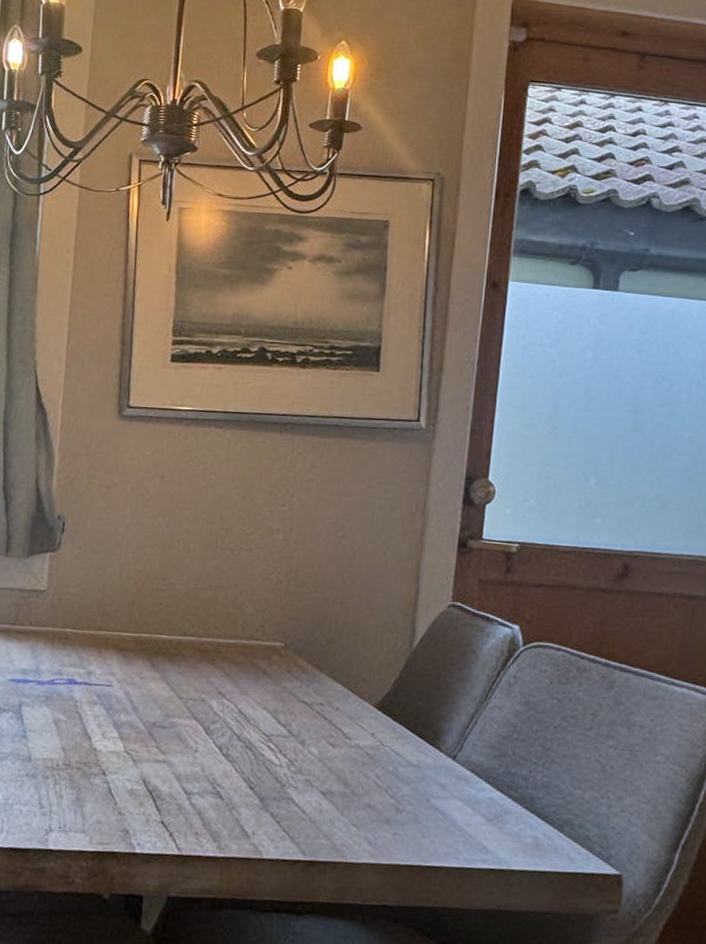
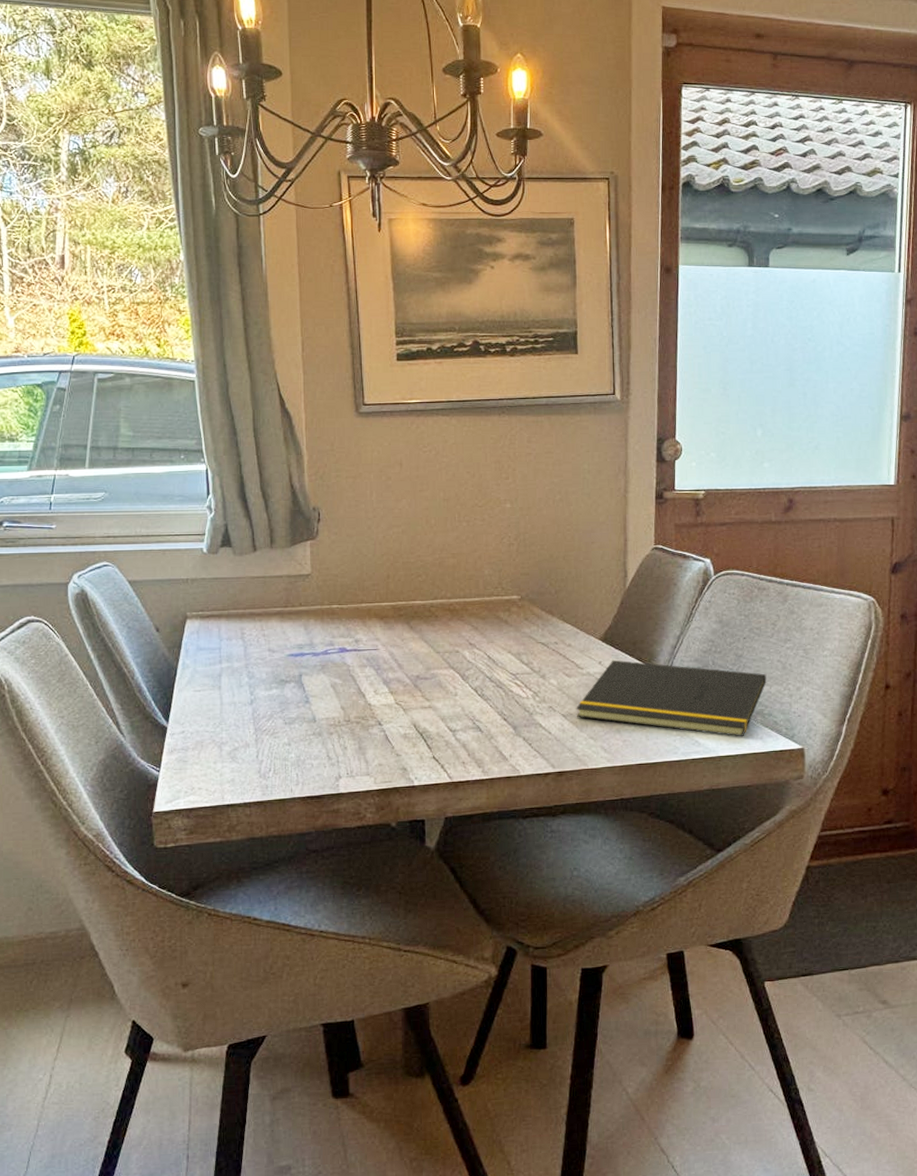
notepad: none [337,733,580,850] -> present [576,660,767,737]

